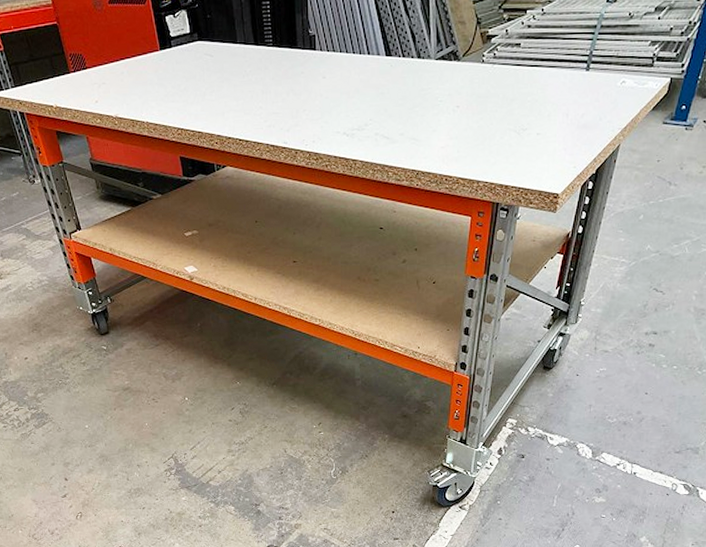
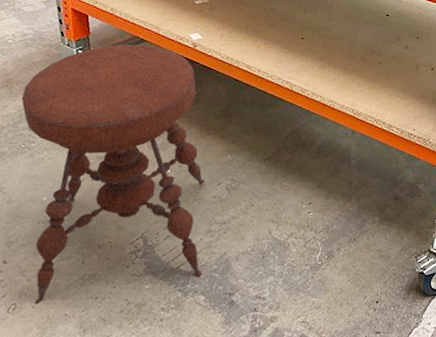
stool: none [50,282,229,513] -> present [21,44,205,305]

